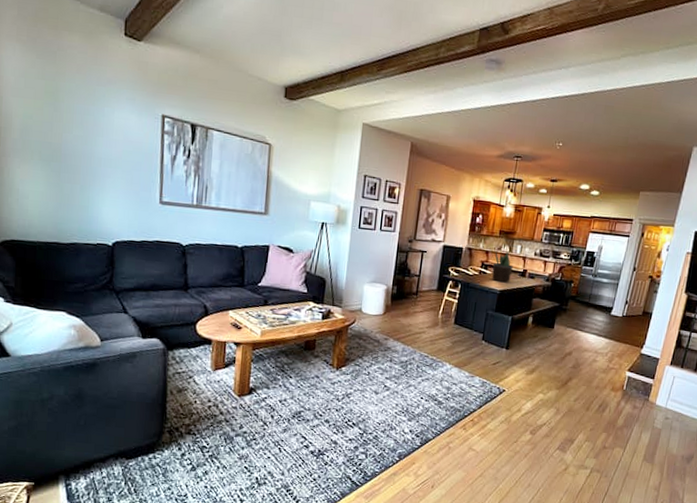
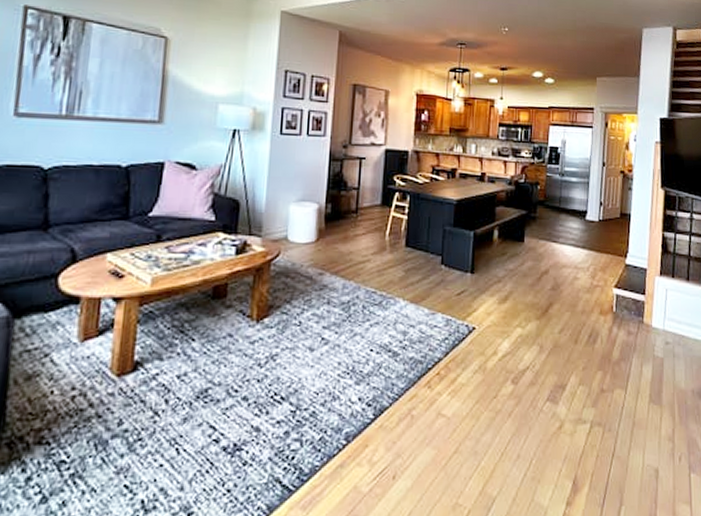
planter: present [492,250,513,283] -> none [445,151,469,190]

